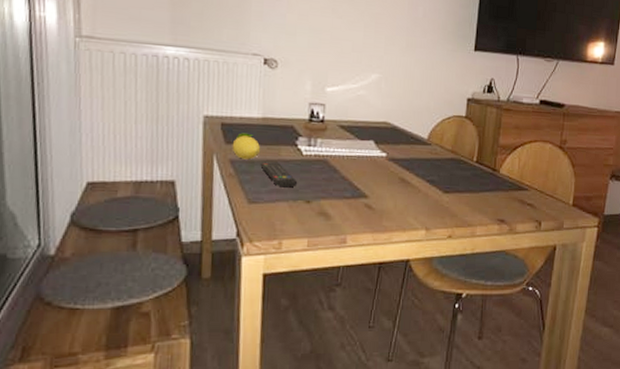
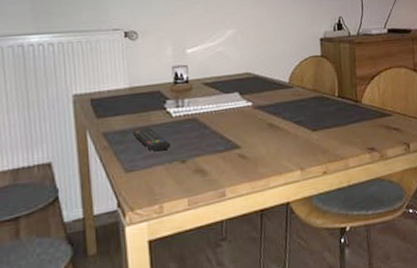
fruit: present [232,133,261,160] -> none [103,104,132,131]

